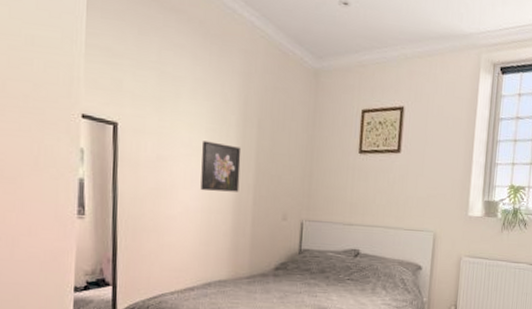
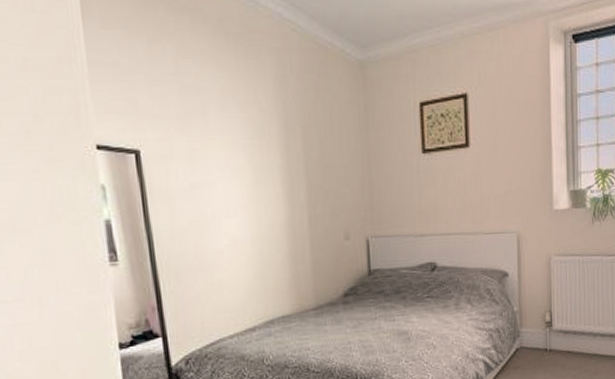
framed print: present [200,141,242,192] -> none [240,159,291,218]

